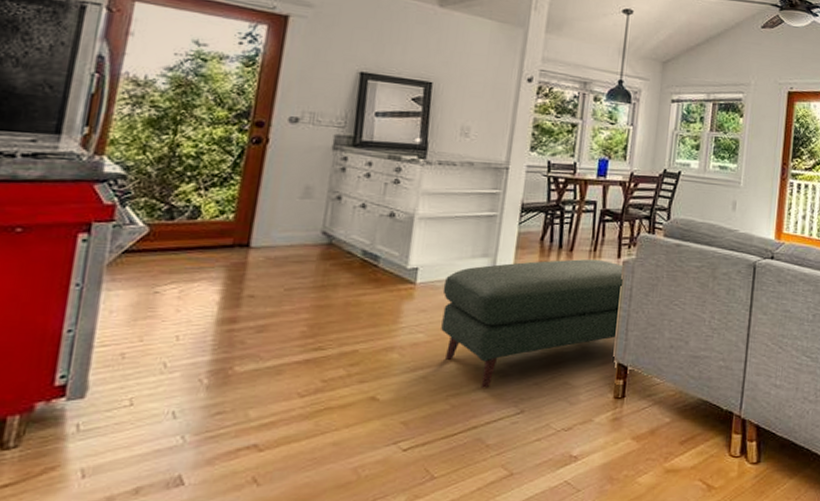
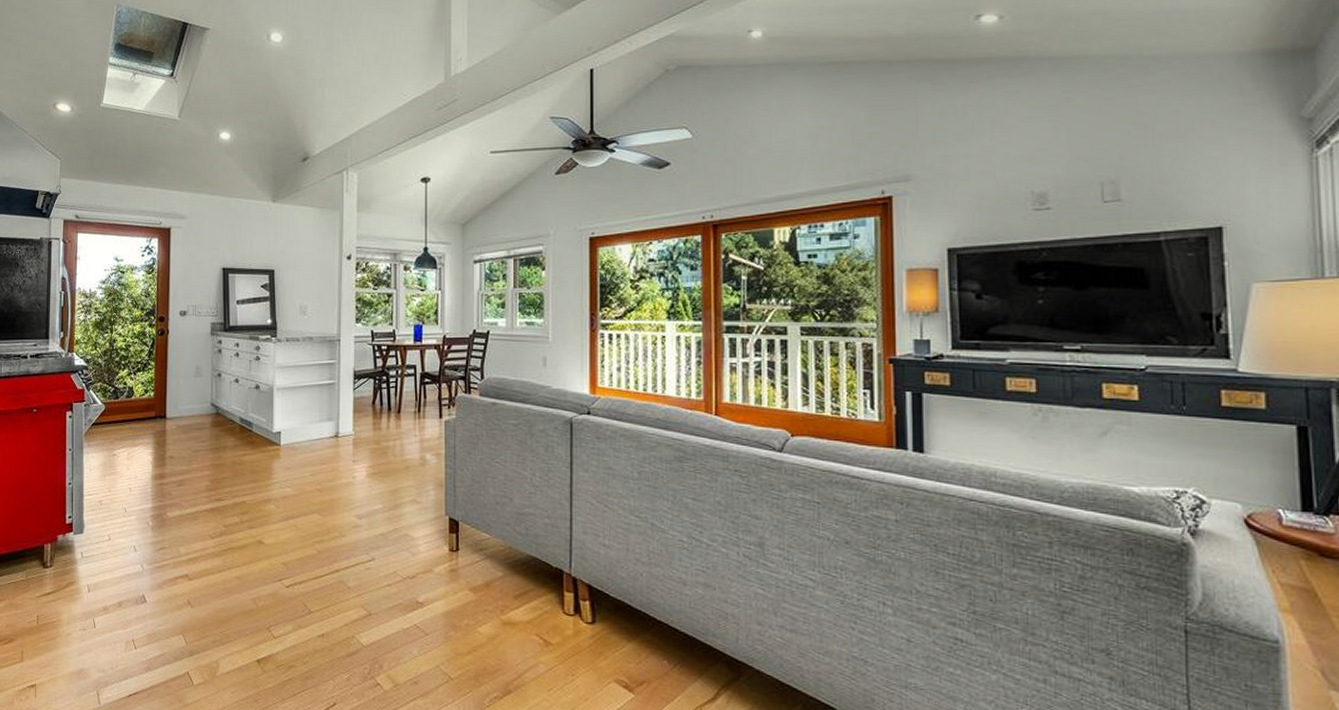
ottoman: present [441,259,625,388] -> none [301,420,447,537]

